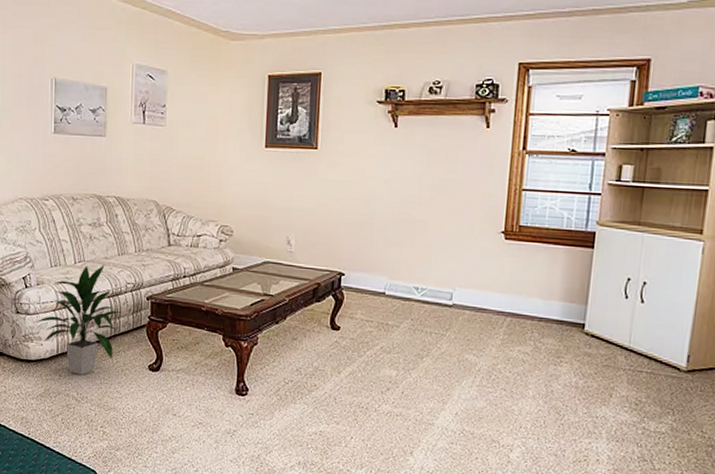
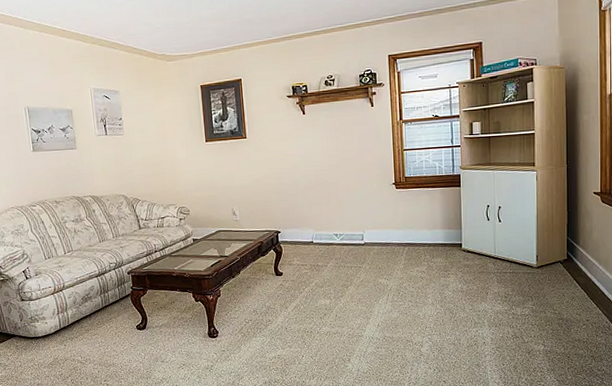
indoor plant: present [34,264,122,375] -> none [37,251,109,342]

